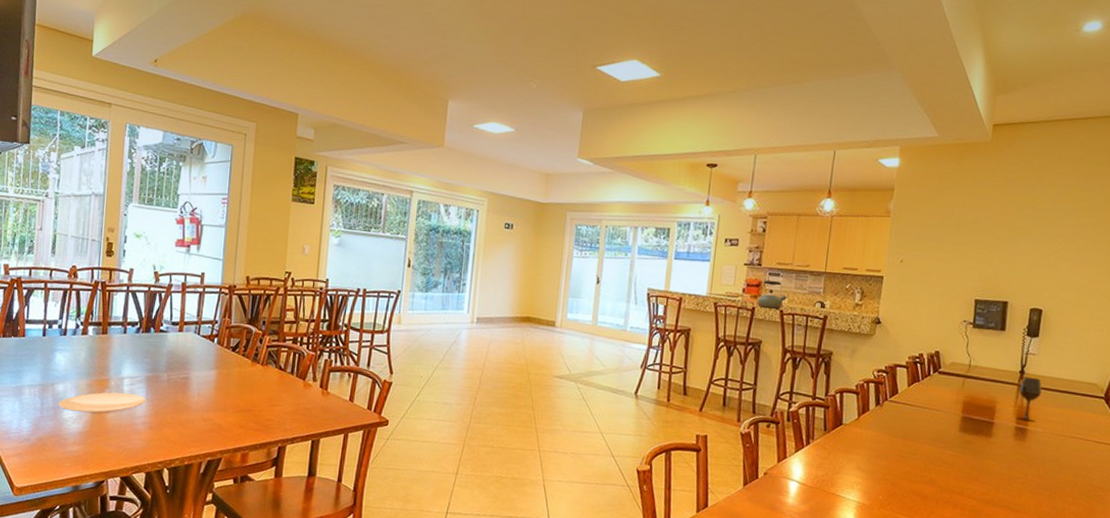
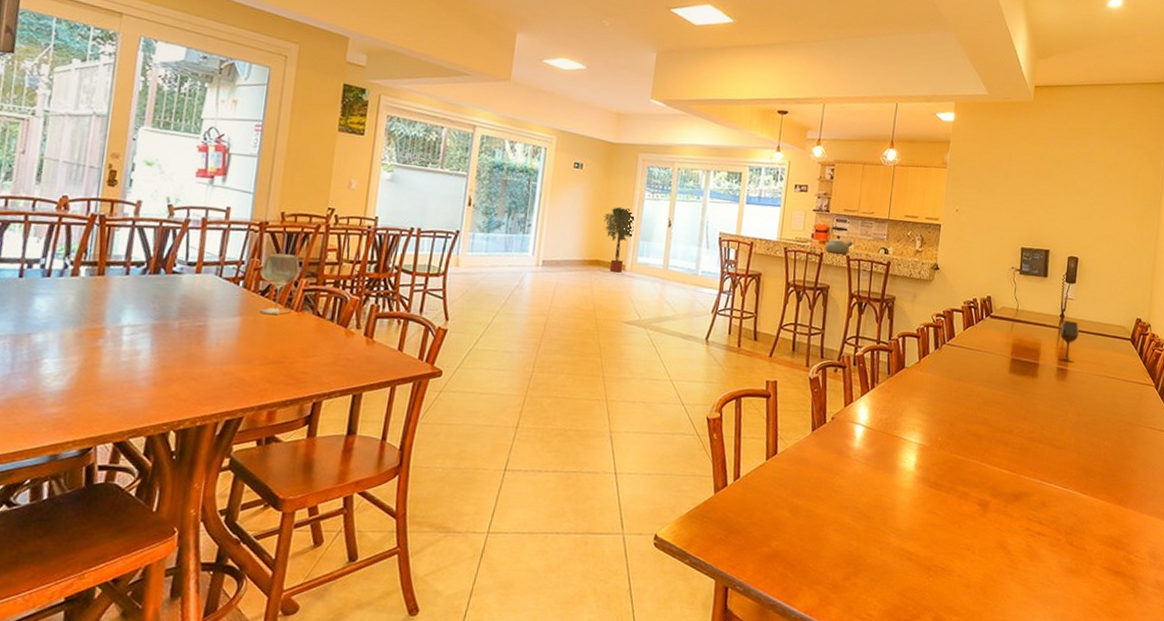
plate: present [58,392,146,414] -> none [35,343,151,369]
wine glass: none [231,313,264,369] -> present [260,253,300,316]
potted tree: none [534,265,564,329] -> present [603,207,635,273]

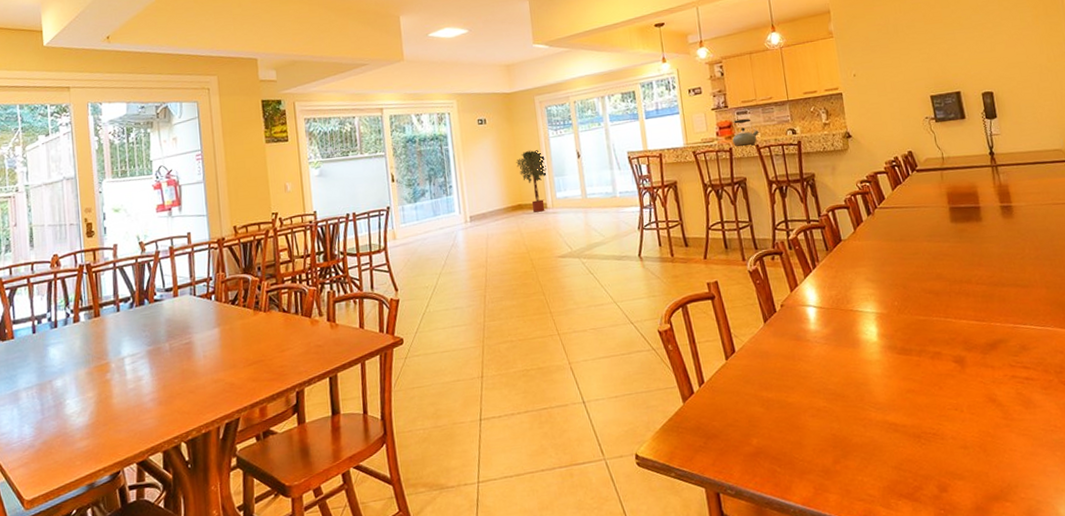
wine glass: present [260,253,300,316] -> none [227,261,261,321]
wine glass: present [1057,320,1080,364] -> none [993,155,1017,200]

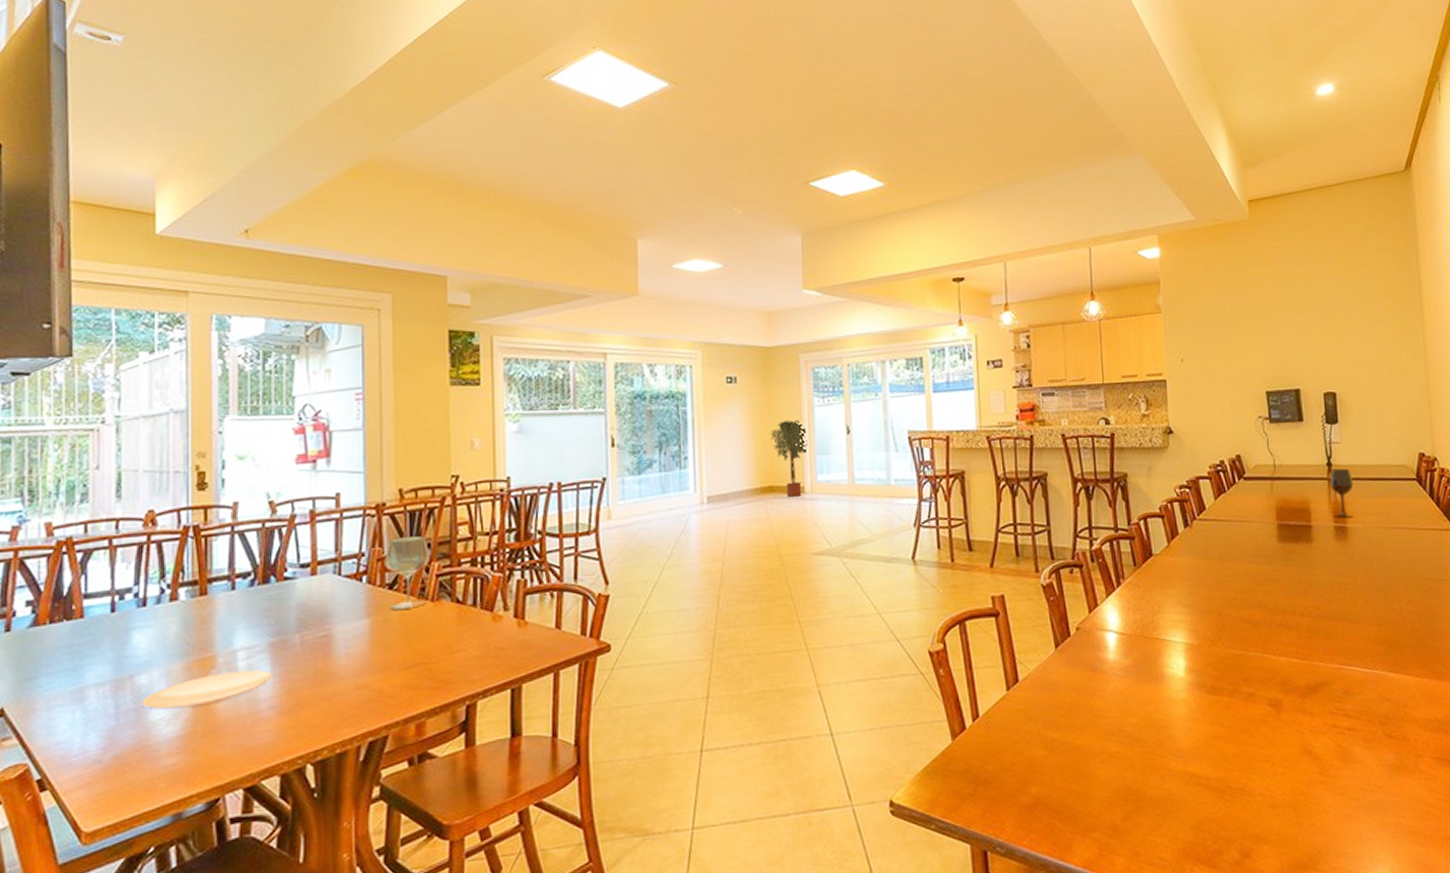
plate: none [59,371,151,406] -> present [142,669,272,711]
wine glass: none [227,261,261,321] -> present [384,535,429,611]
kettle: present [732,119,760,148] -> none [1034,402,1068,435]
wine glass: none [993,155,1017,200] -> present [1329,468,1354,520]

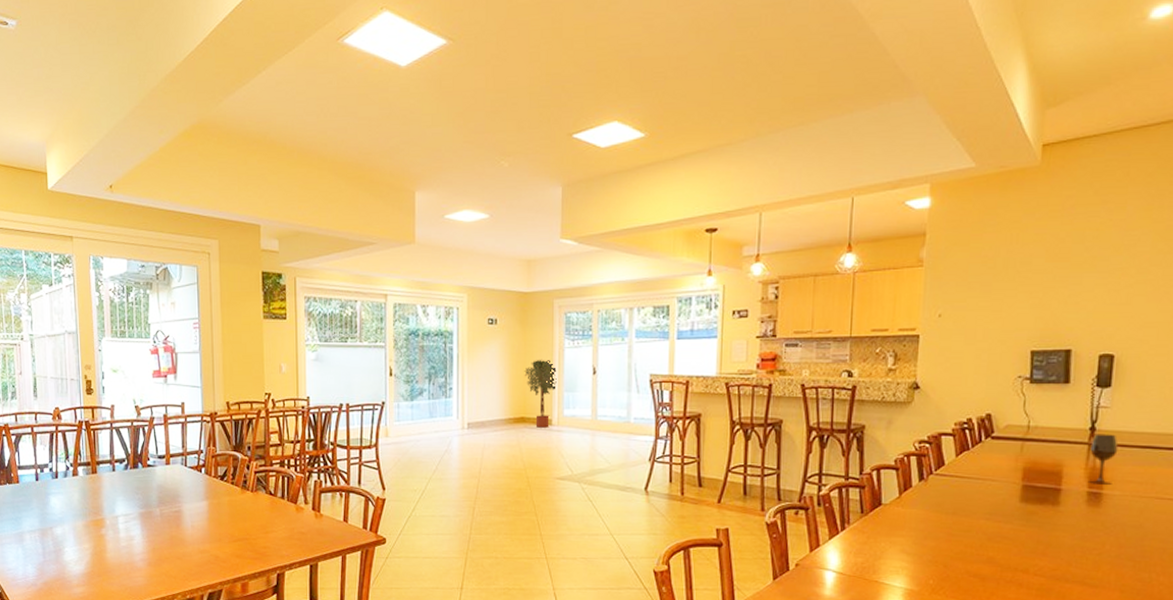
plate: present [142,669,272,711] -> none [59,531,142,555]
wine glass: present [384,535,429,611] -> none [217,439,250,497]

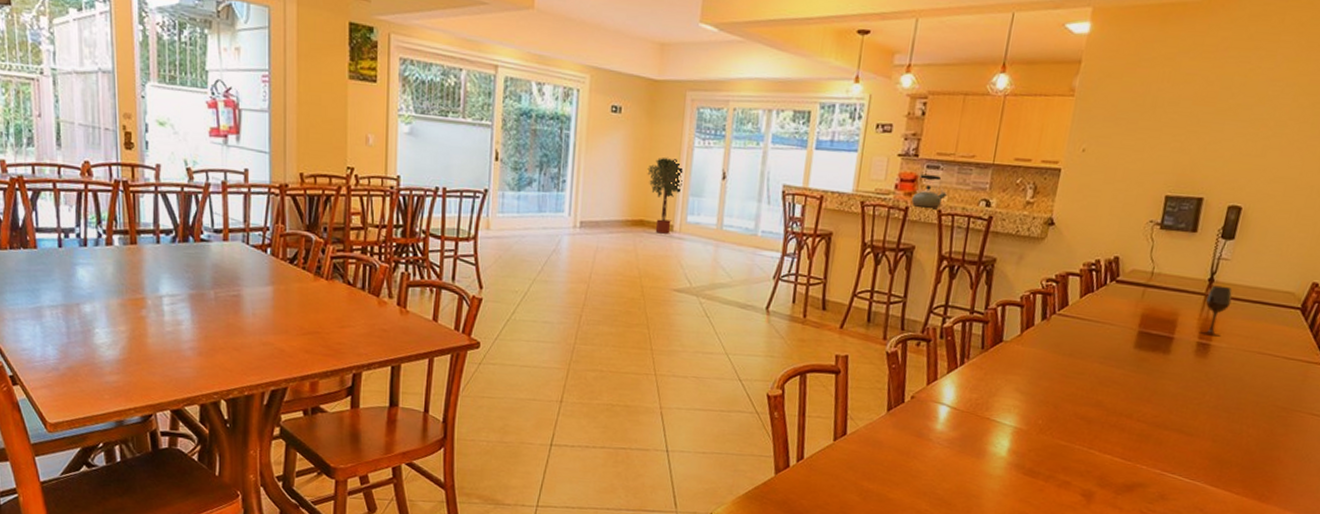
kettle: none [773,353,809,384] -> present [911,174,948,210]

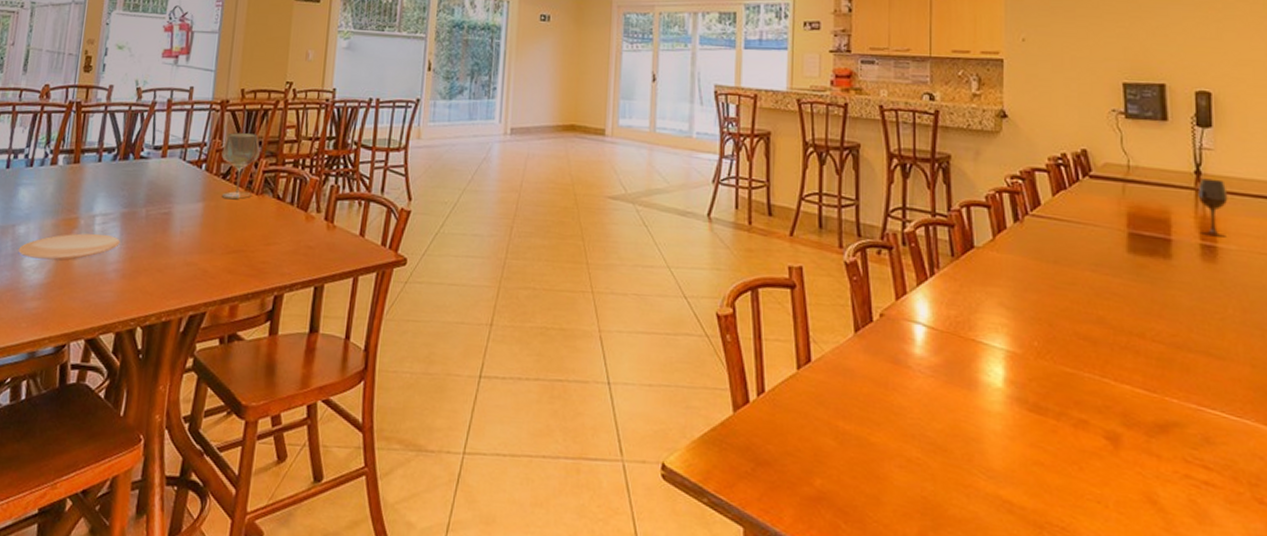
plate: none [87,313,192,339] -> present [18,233,120,261]
wine glass: none [286,217,325,284] -> present [221,132,260,200]
potted tree: present [647,158,683,234] -> none [577,62,613,139]
kettle: present [911,174,948,210] -> none [849,70,888,105]

